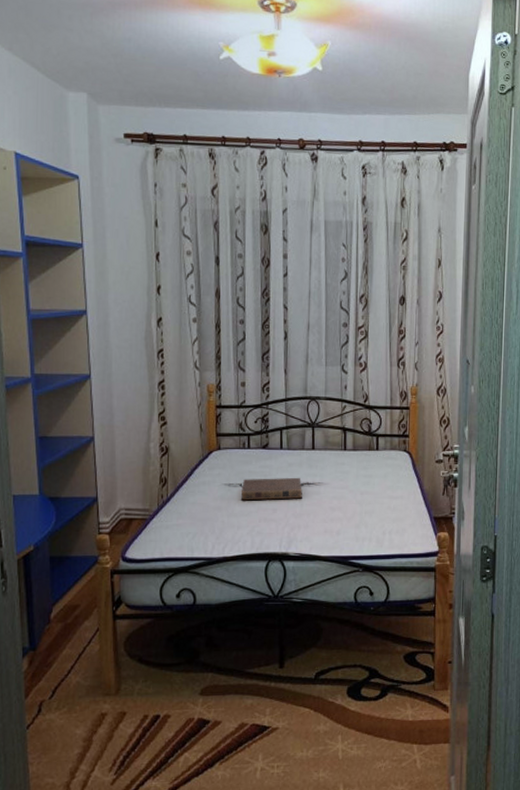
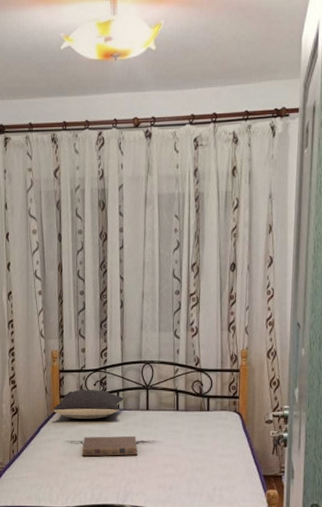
pillow: none [209,427,289,459] -> present [53,389,125,419]

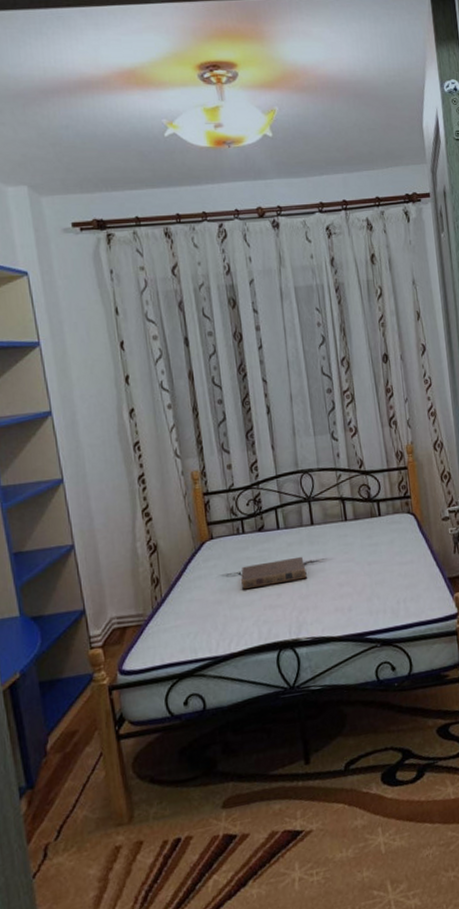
pillow: present [53,389,125,419] -> none [200,509,285,548]

